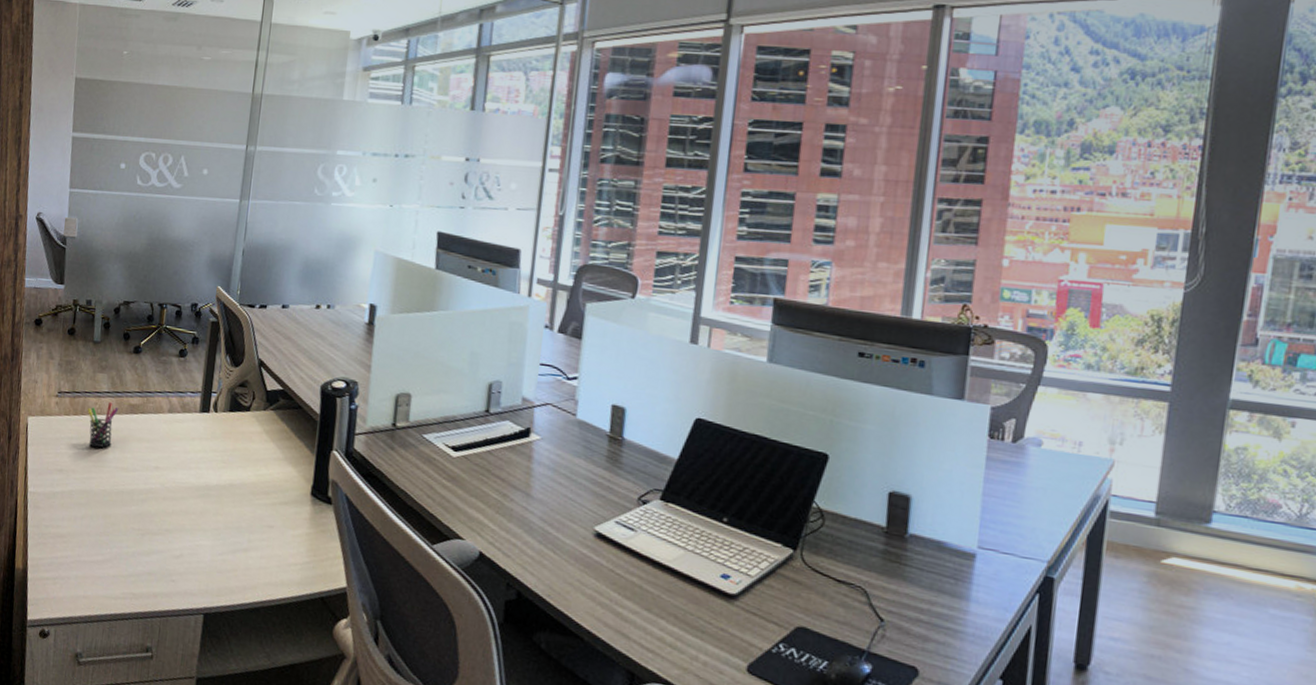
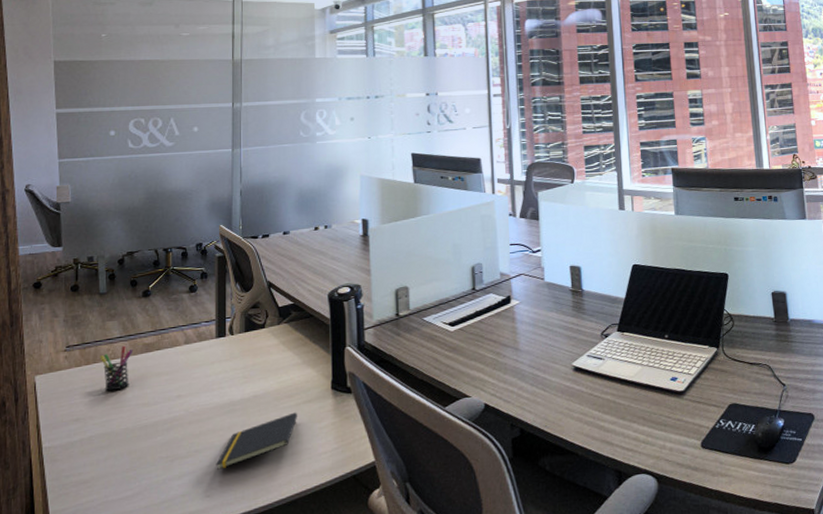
notepad: none [184,512,272,556] -> present [216,412,298,470]

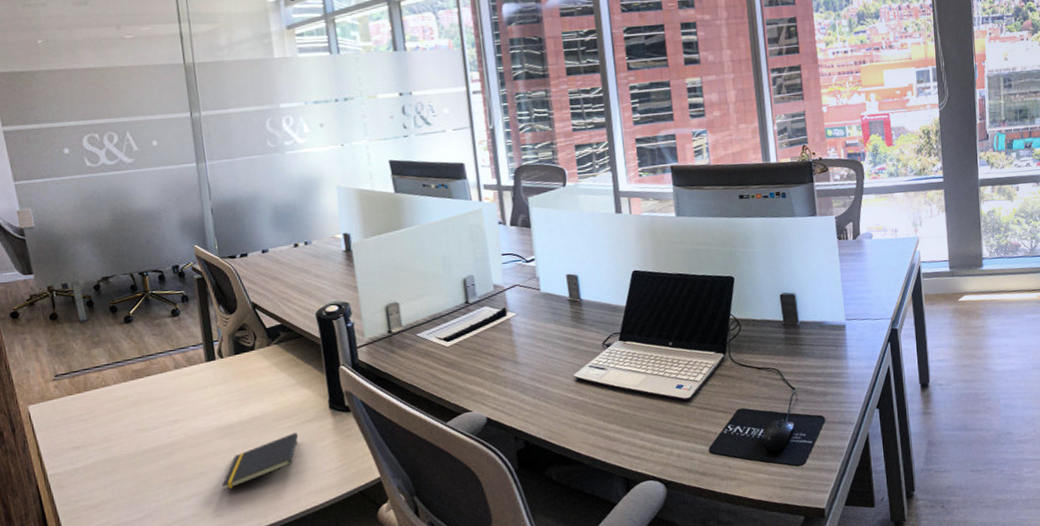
pen holder: present [100,345,134,391] -> none [90,372,125,418]

